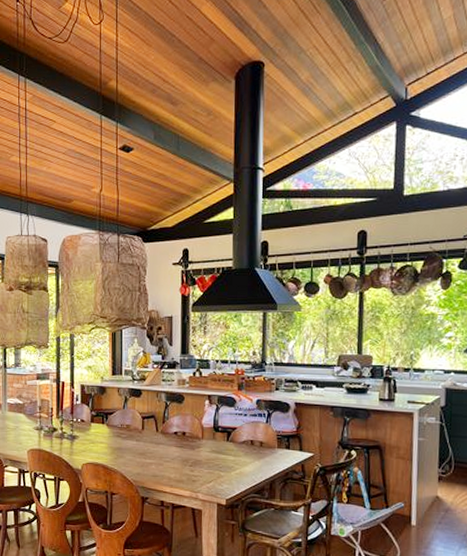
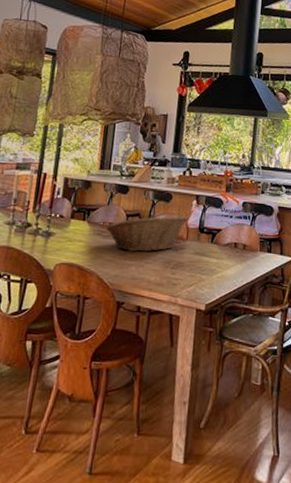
fruit basket: none [124,416,201,451] -> present [106,215,188,252]

